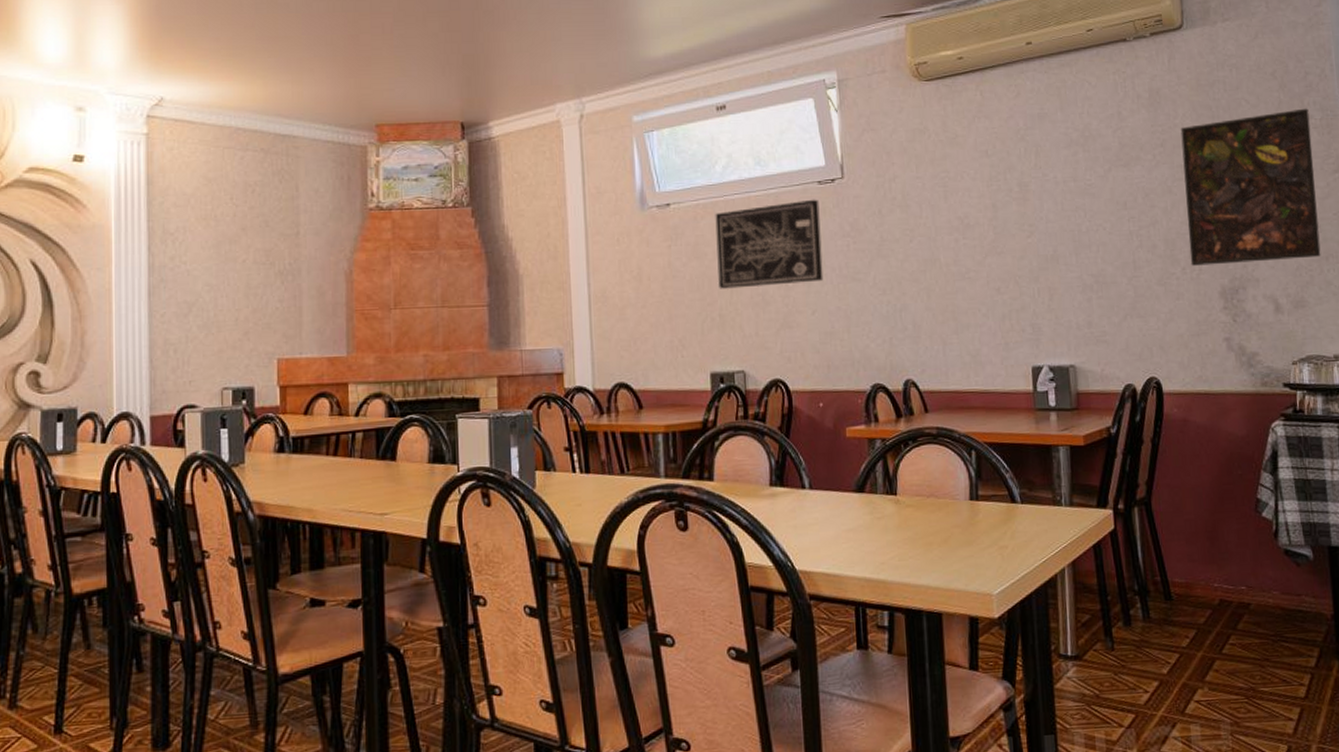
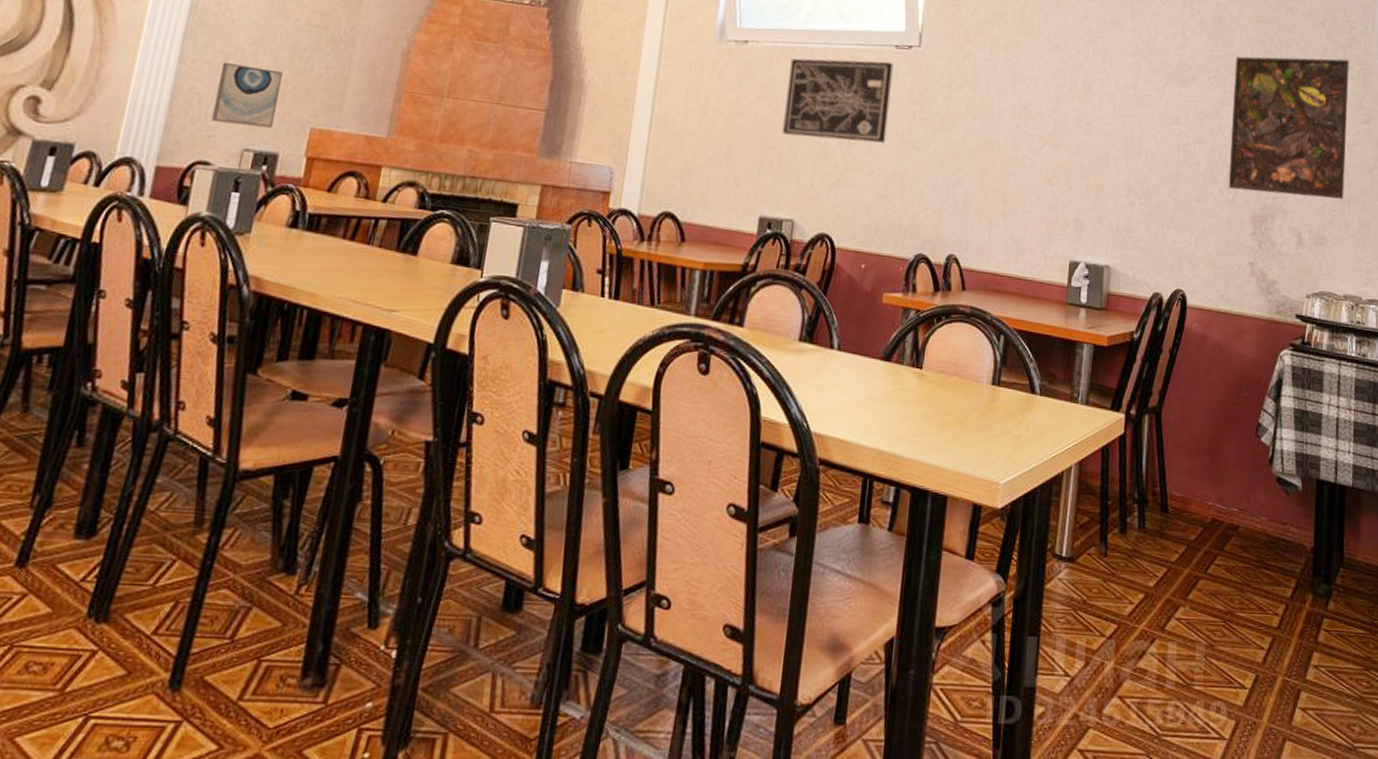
wall art: none [188,310,243,367] -> present [212,63,283,128]

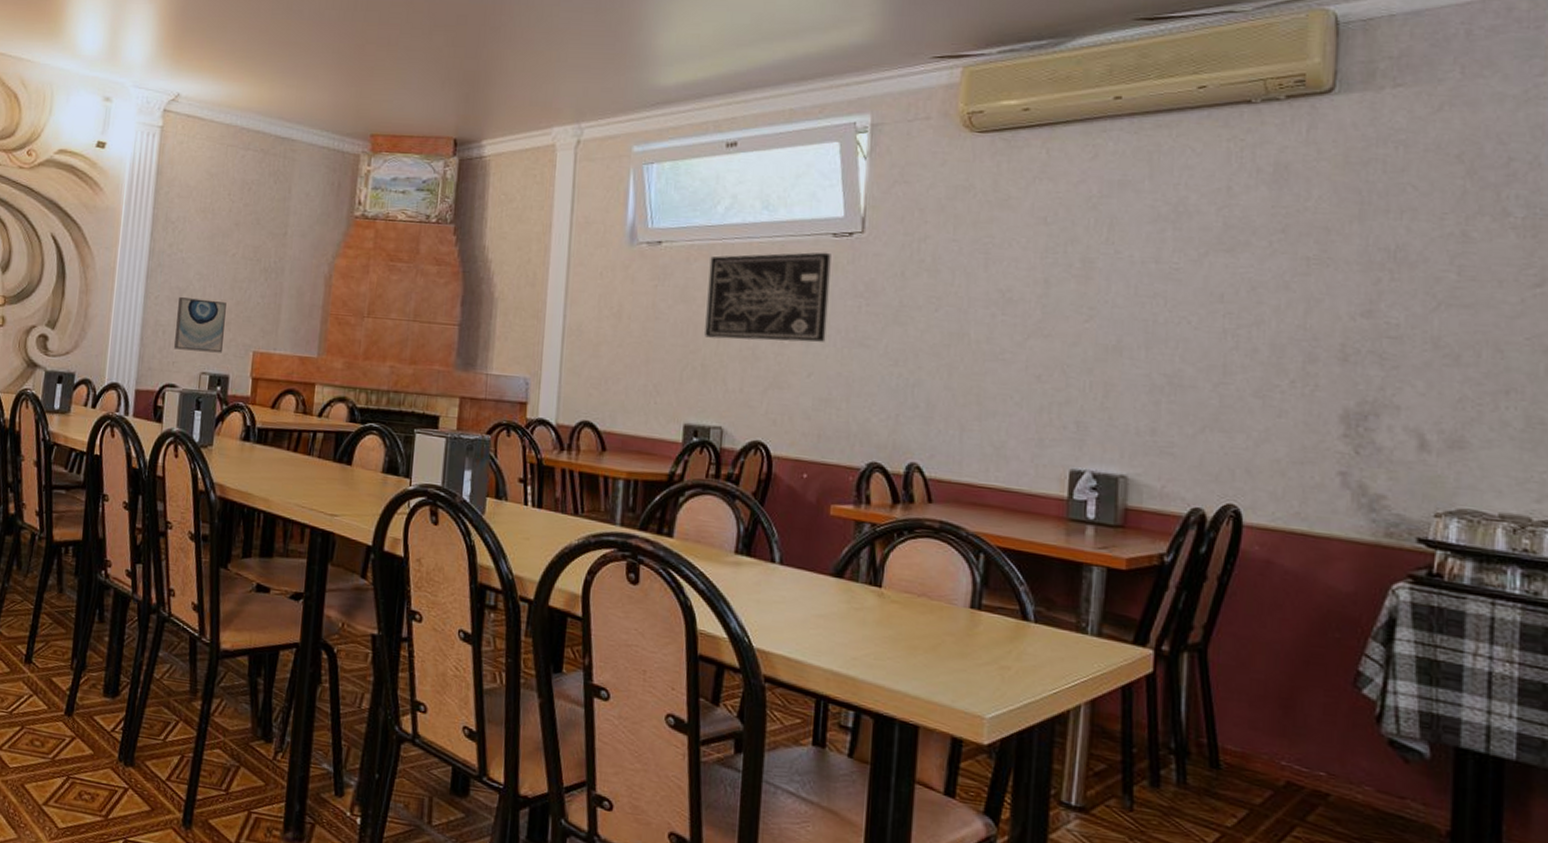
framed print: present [1228,56,1349,199] -> none [1304,202,1507,389]

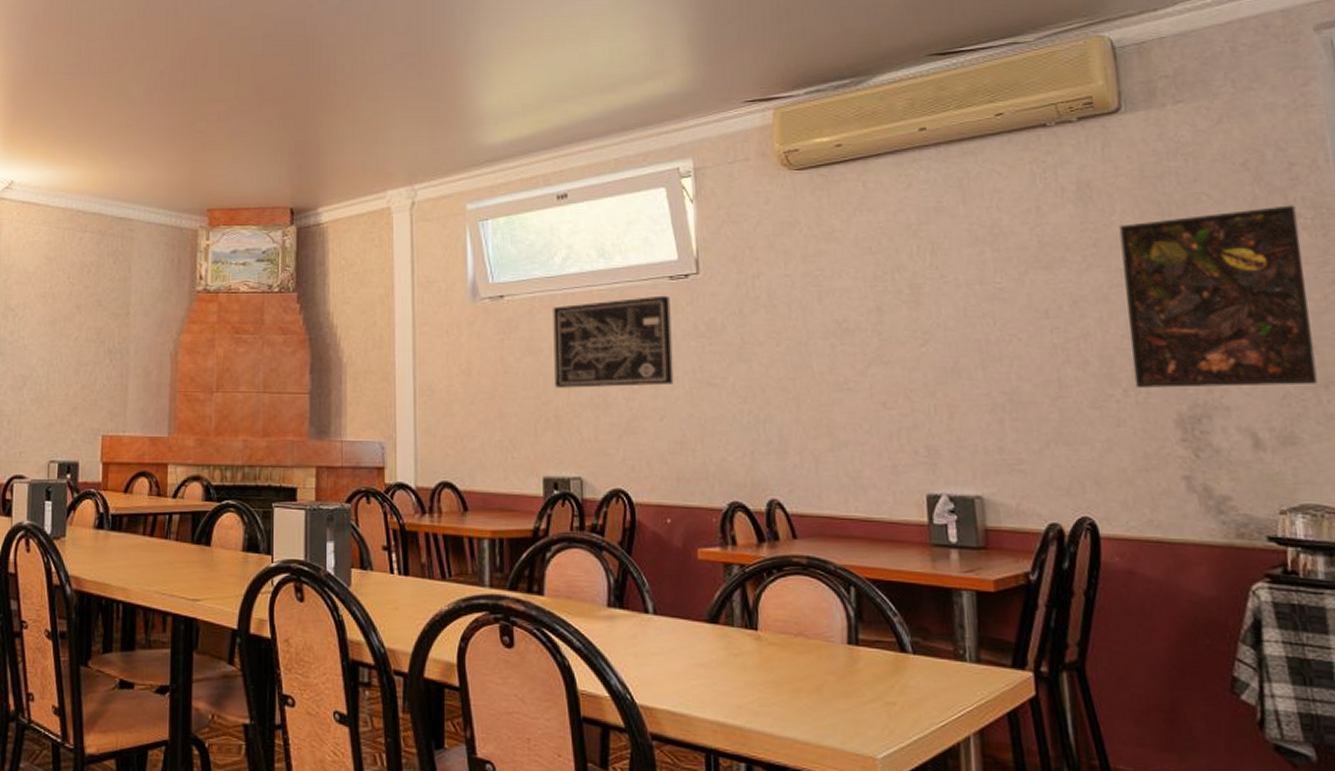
wall art: present [174,297,226,353] -> none [20,385,72,440]
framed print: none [1304,202,1507,389] -> present [1119,205,1318,388]

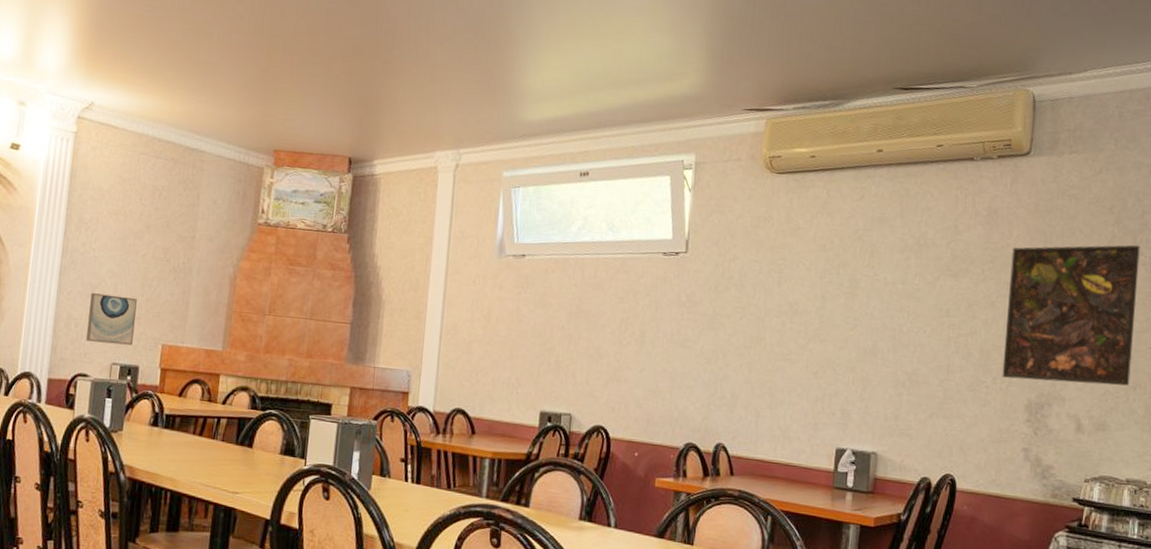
wall art: none [20,385,72,440] -> present [86,293,137,346]
wall art: present [553,295,674,388] -> none [559,268,662,343]

